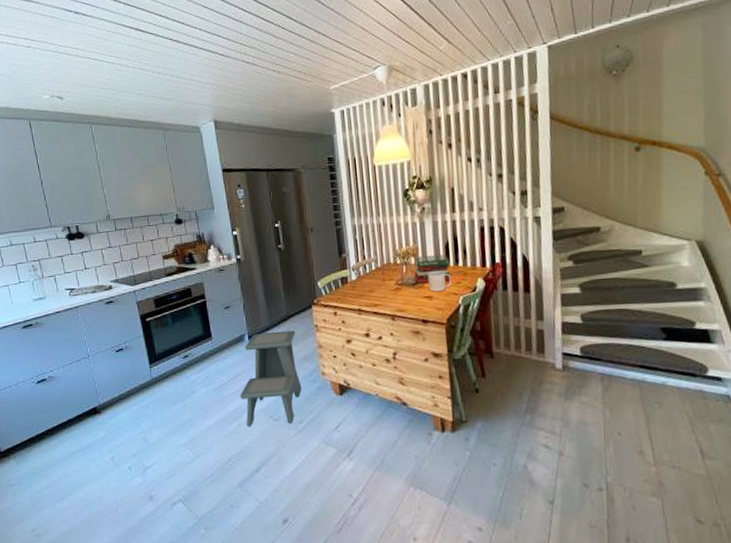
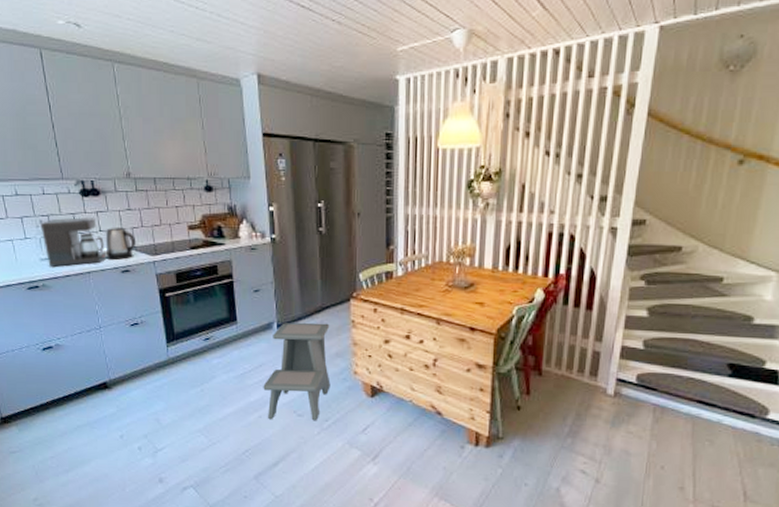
coffee maker: none [33,258,91,305] -> present [40,217,105,267]
kettle: none [90,263,117,293] -> present [105,227,135,260]
books: present [414,254,451,284] -> none [467,257,508,289]
mug: present [427,270,452,292] -> none [482,275,509,299]

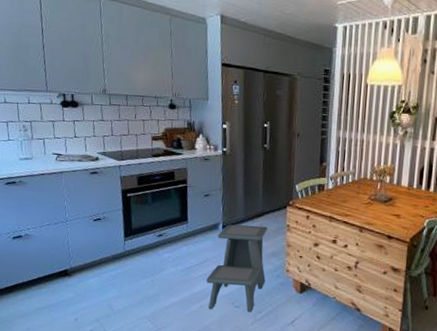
coffee maker: present [40,217,105,267] -> none [23,124,78,166]
kettle: present [105,227,135,260] -> none [78,134,105,163]

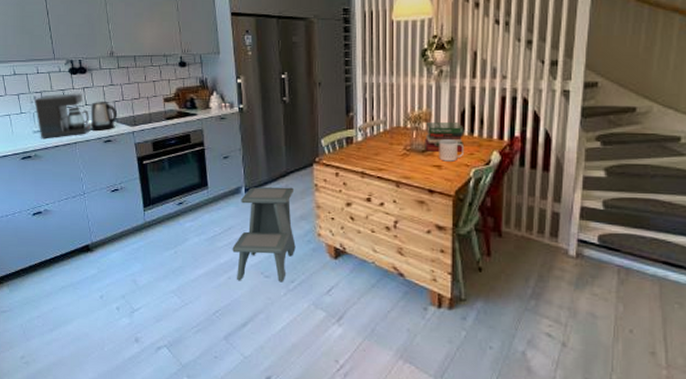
coffee maker: none [23,124,78,166] -> present [34,93,90,138]
kettle: none [78,134,105,163] -> present [90,101,117,131]
books: none [387,176,422,204] -> present [425,121,463,152]
mug: none [398,192,421,212] -> present [439,139,465,162]

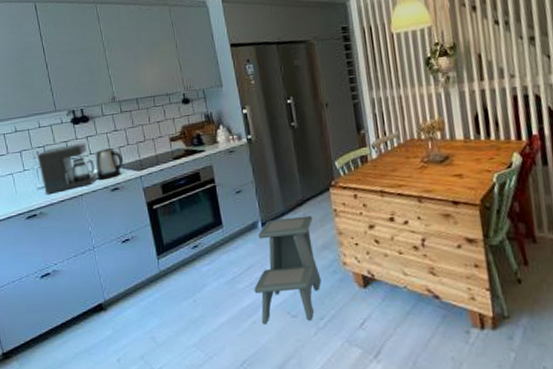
books: present [425,121,463,152] -> none [440,126,483,161]
mug: present [439,139,465,162] -> none [456,145,484,170]

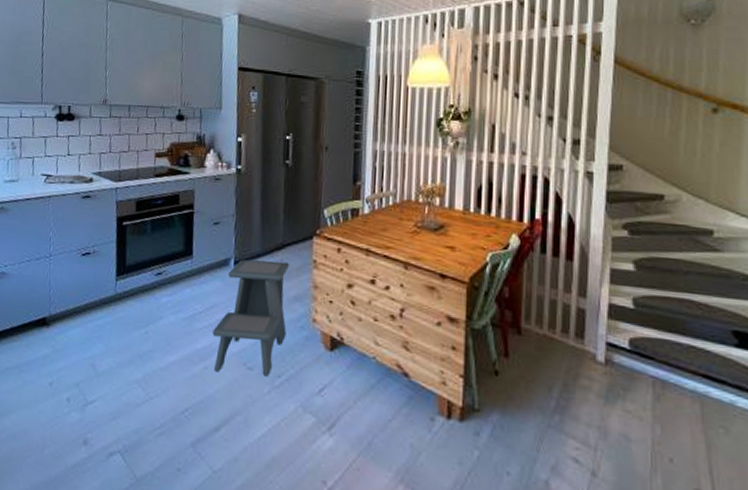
coffee maker: present [37,142,96,194] -> none [11,141,70,190]
kettle: present [95,148,123,180] -> none [70,151,102,185]

